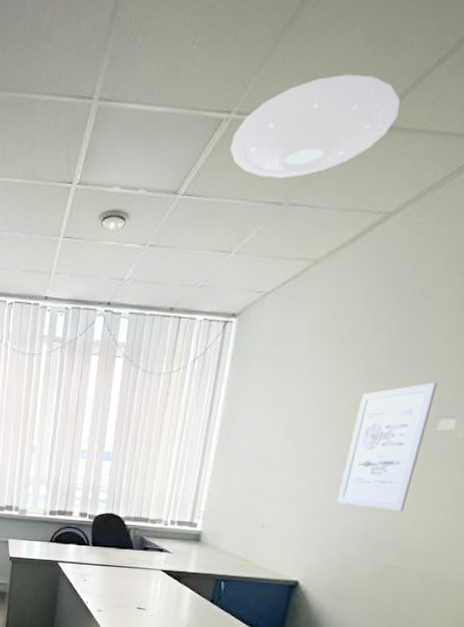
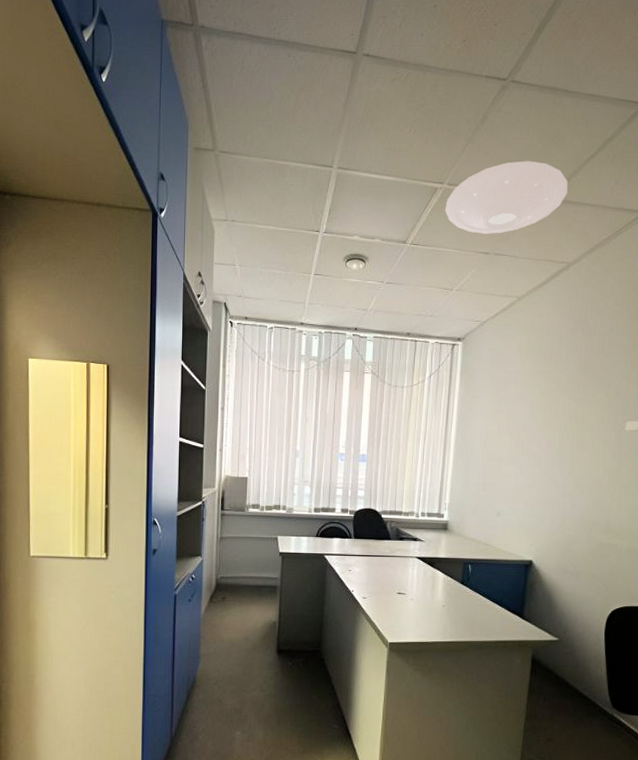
wall art: present [336,382,437,511] -> none [555,392,621,497]

